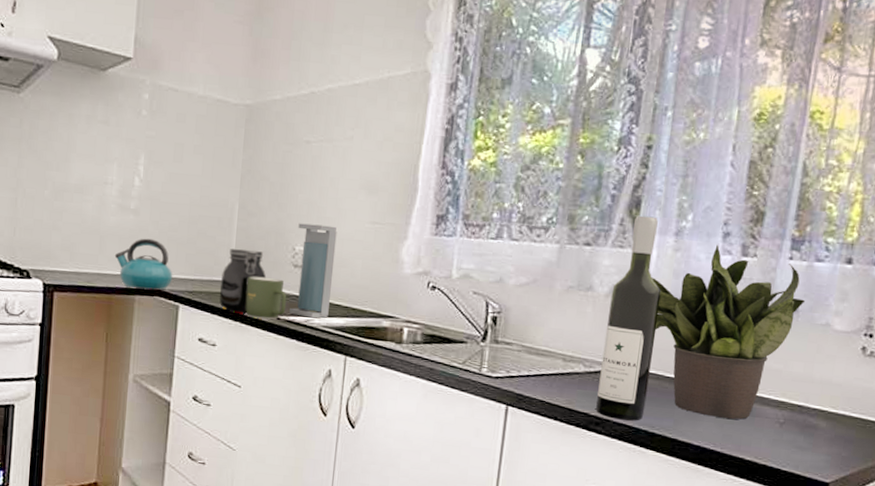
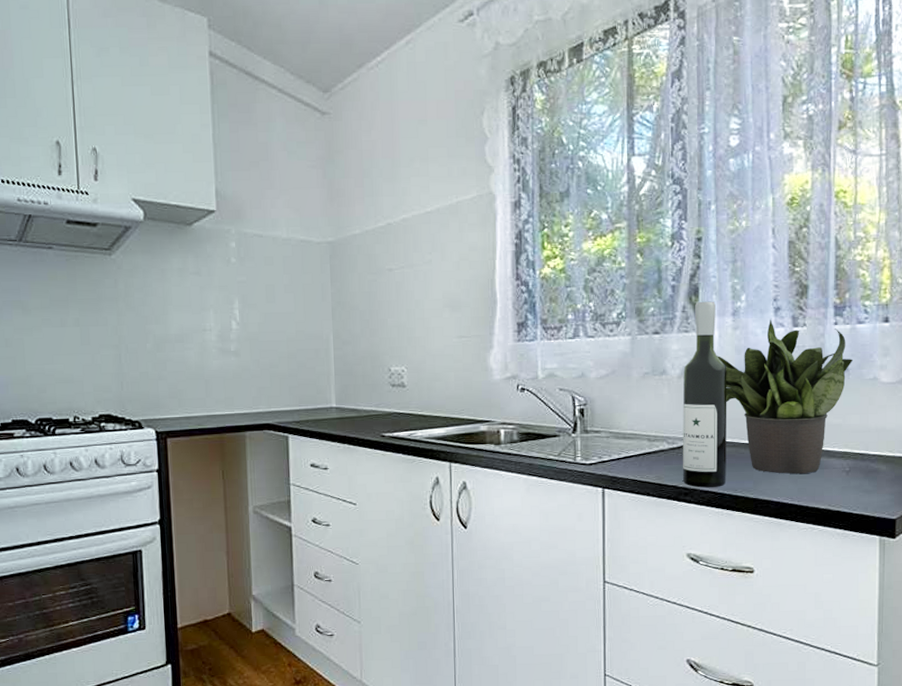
kettle: present [114,238,173,290] -> none [221,377,280,425]
jar: present [219,247,267,314] -> none [325,375,368,436]
mug: present [246,276,287,320] -> none [349,399,389,439]
soap dispenser: present [289,223,337,319] -> none [391,344,429,432]

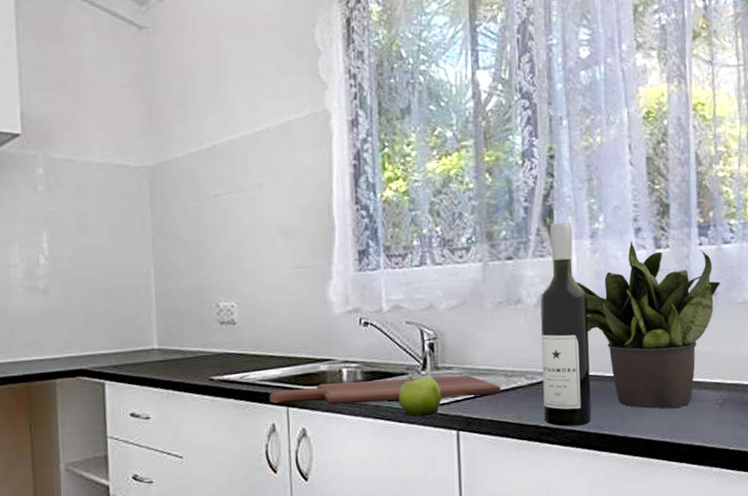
cutting board: none [434,438,644,462] -> present [269,374,501,405]
fruit: none [550,437,590,475] -> present [398,375,442,418]

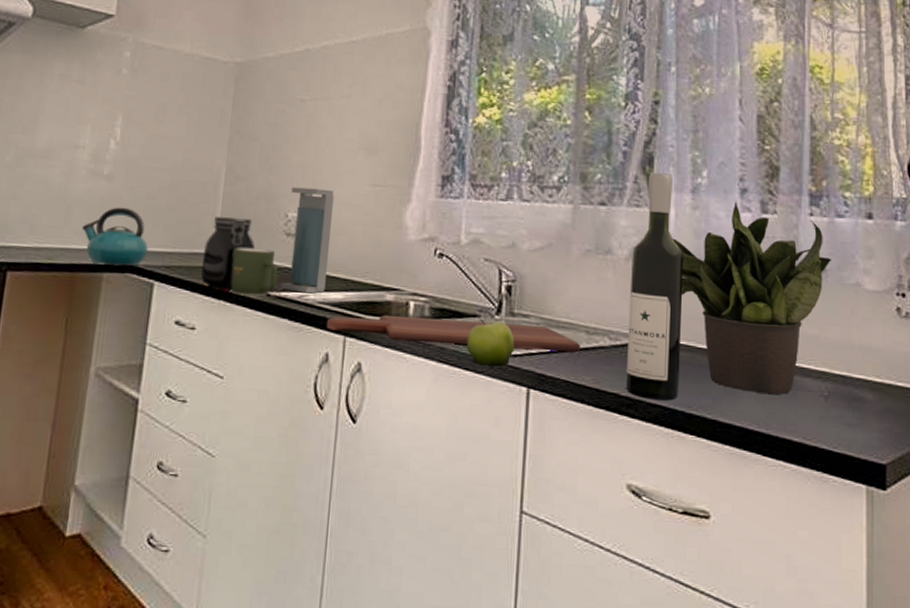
kettle: none [27,317,94,372] -> present [81,207,149,266]
jar: none [146,312,194,381] -> present [200,215,256,291]
mug: none [173,339,219,384] -> present [231,247,278,297]
soap dispenser: none [219,276,263,374] -> present [281,187,334,294]

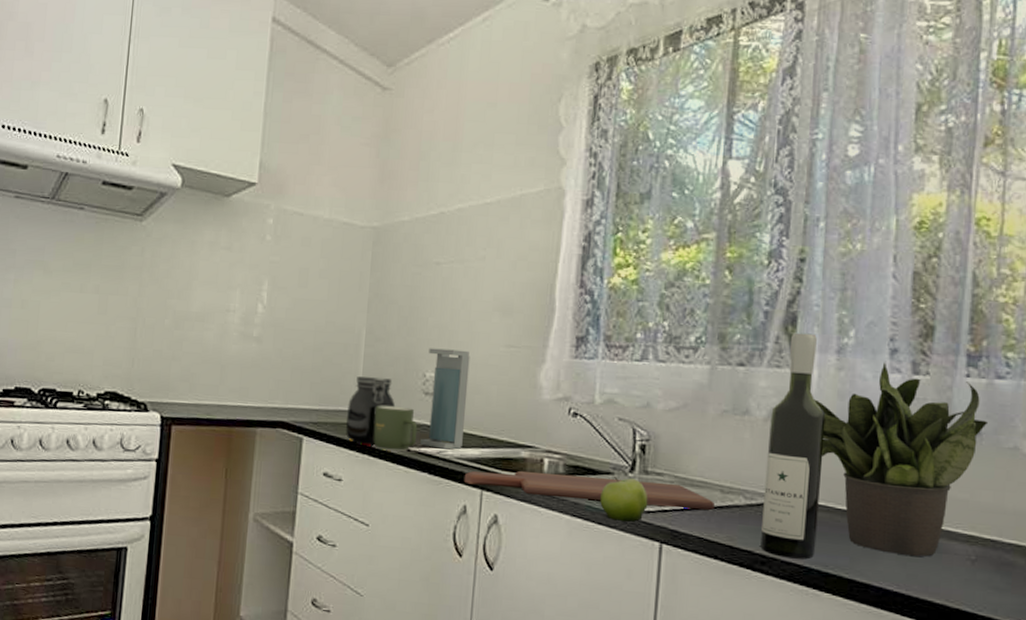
kettle: present [81,207,149,266] -> none [235,367,297,422]

